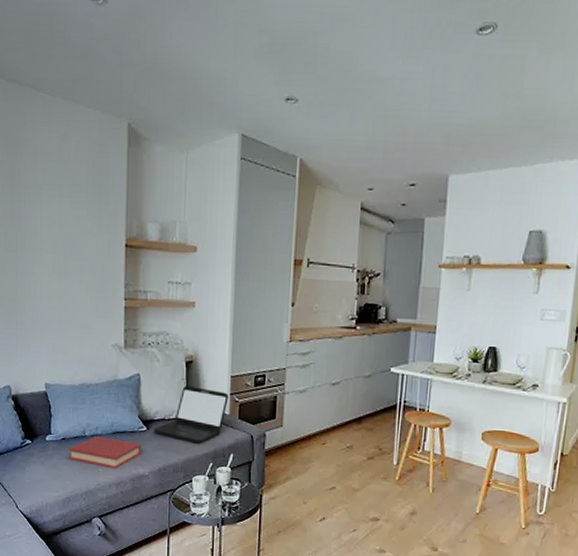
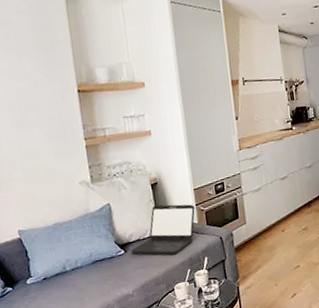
hardback book: present [68,436,141,469] -> none [51,266,123,298]

